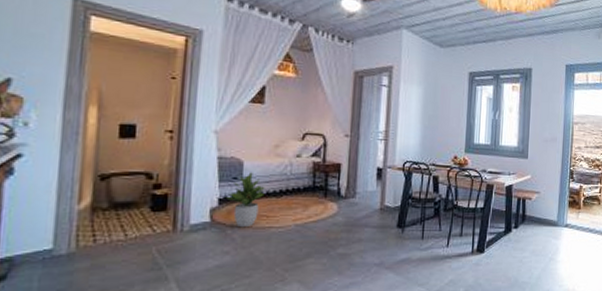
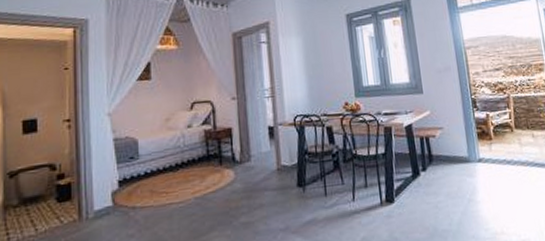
potted plant: present [226,172,265,228] -> none [125,149,162,208]

